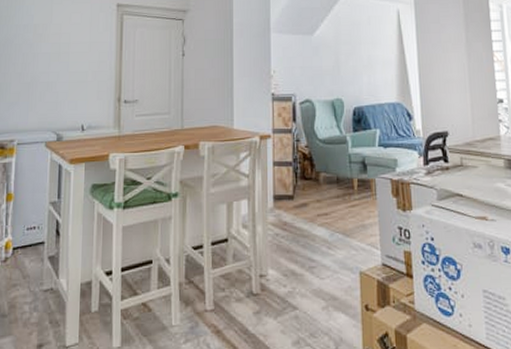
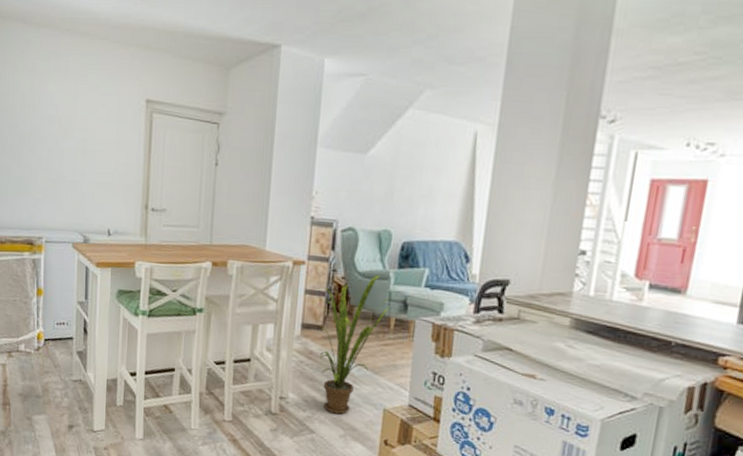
house plant: none [289,139,351,285] -> present [320,274,390,415]

